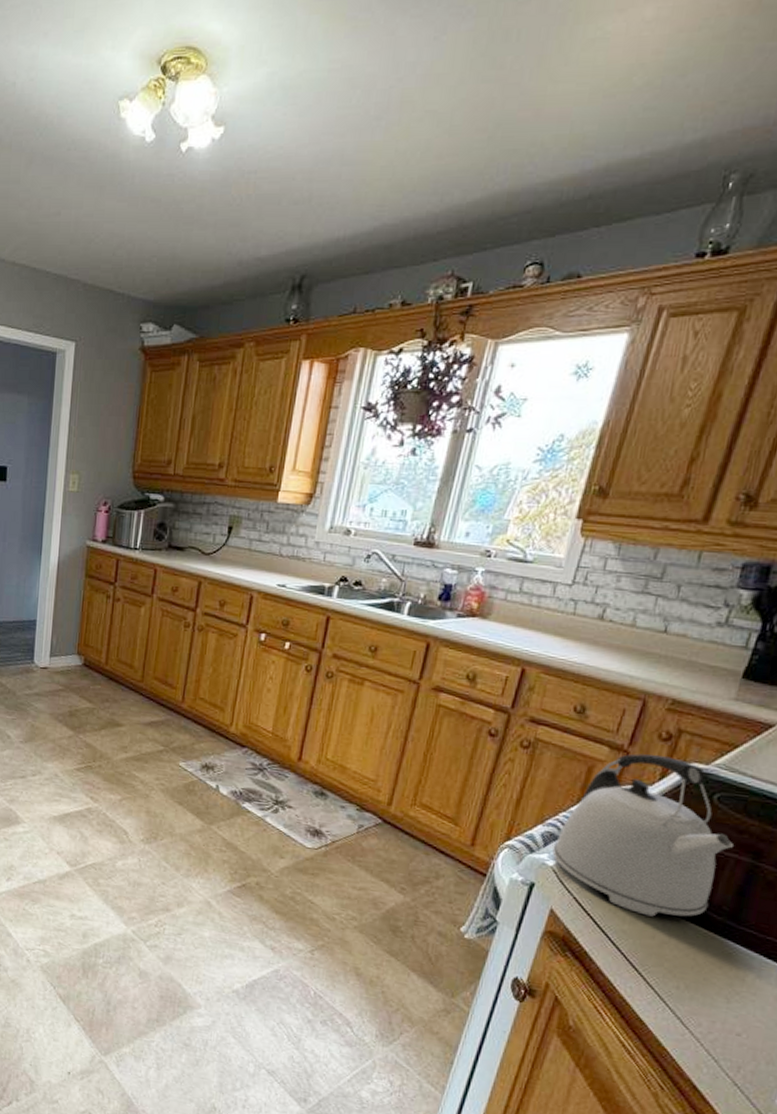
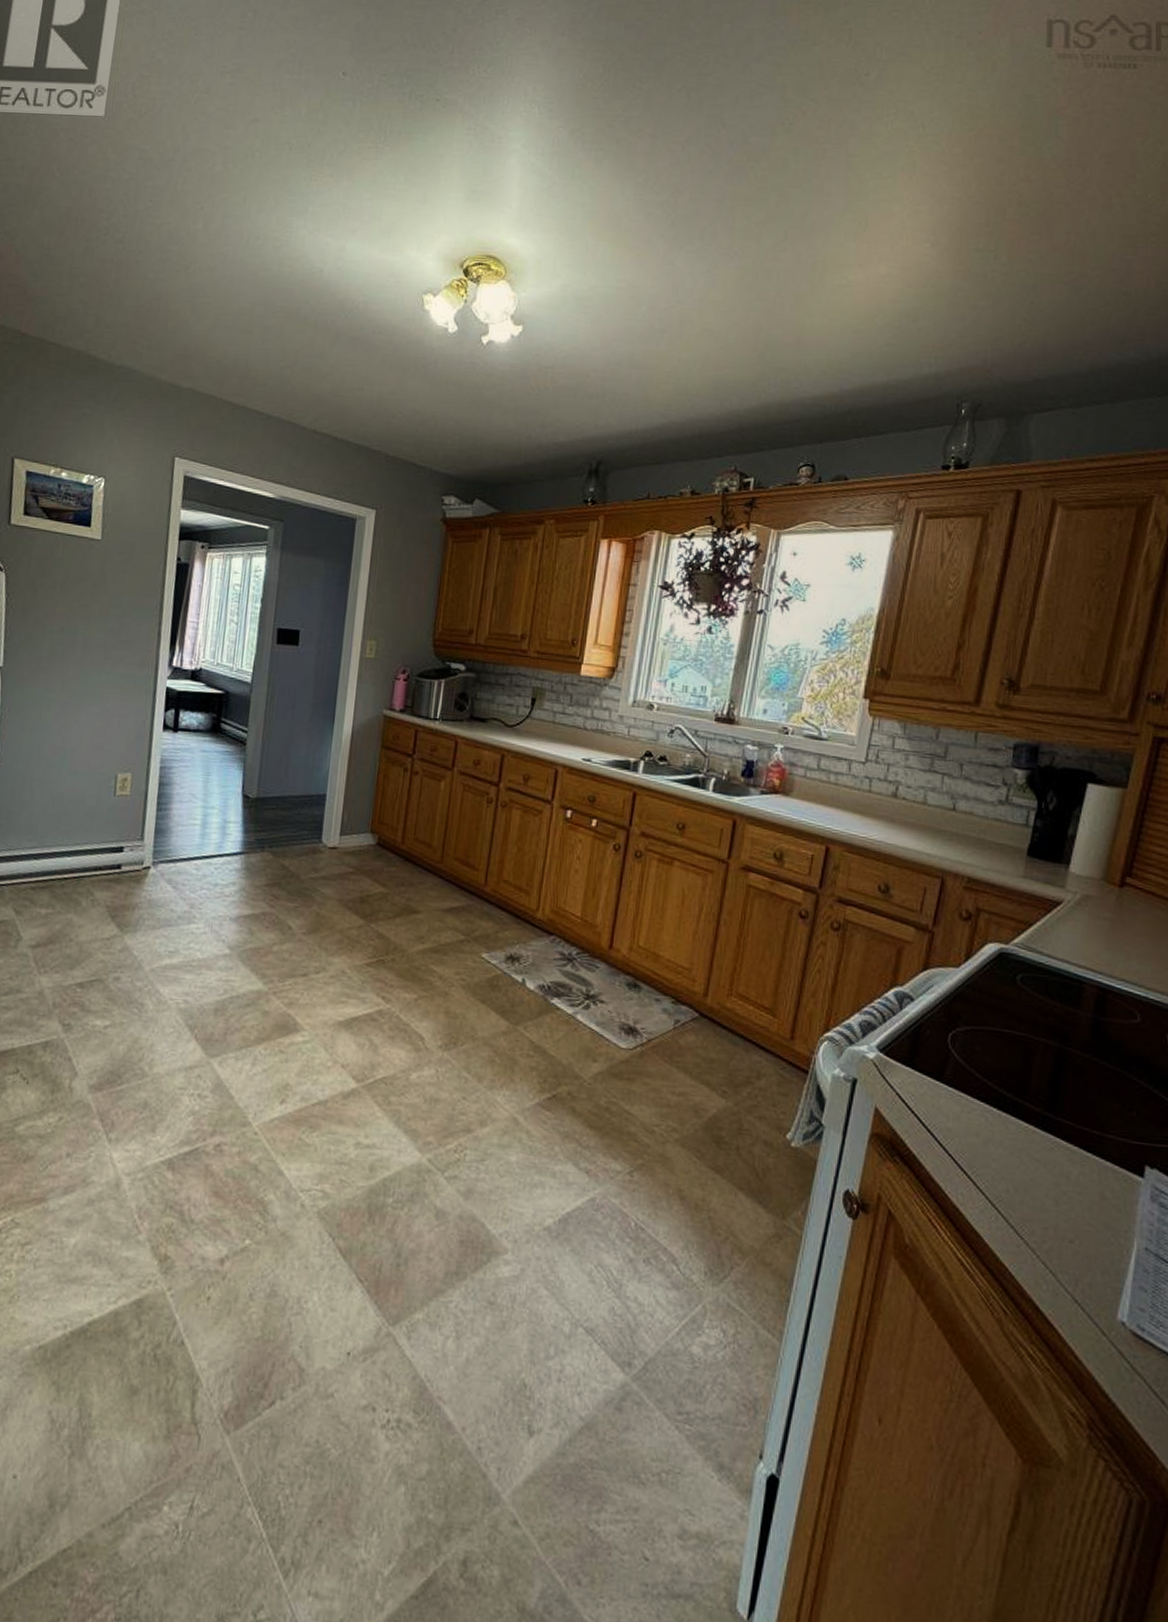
kettle: present [552,753,733,917] -> none [871,934,1040,1111]

